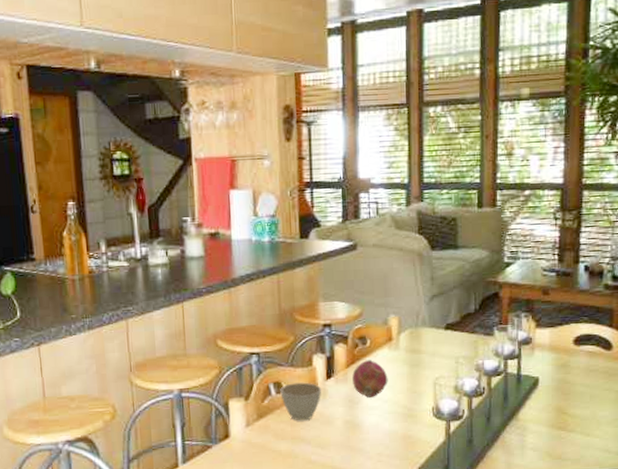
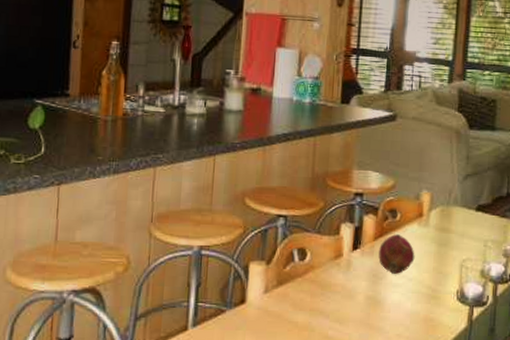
cup: present [280,382,322,421] -> none [303,251,347,292]

